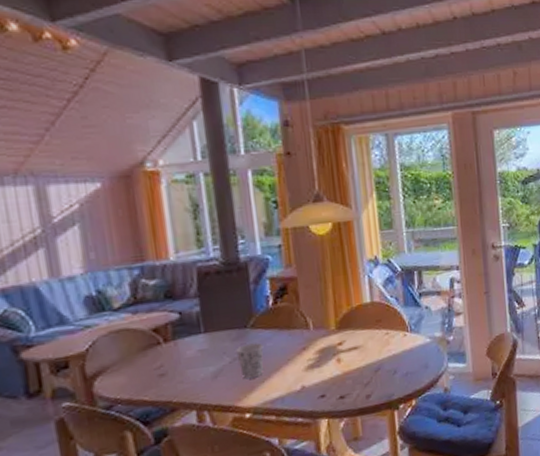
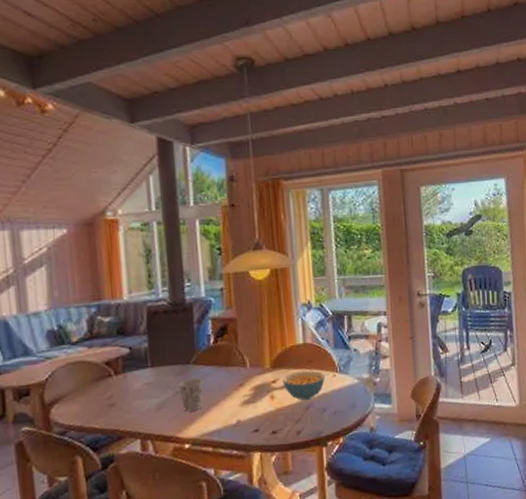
cereal bowl: none [349,330,395,363] -> present [282,370,325,401]

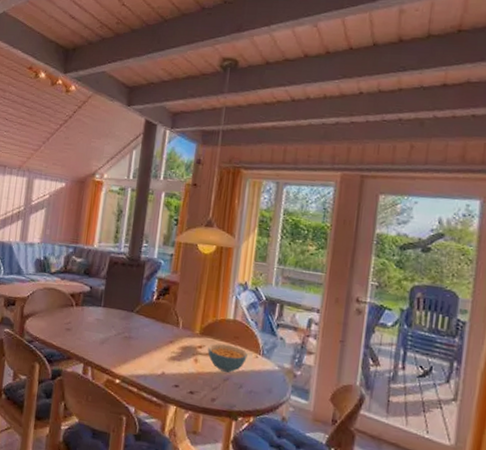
cup: present [179,378,204,412] -> none [121,324,142,354]

